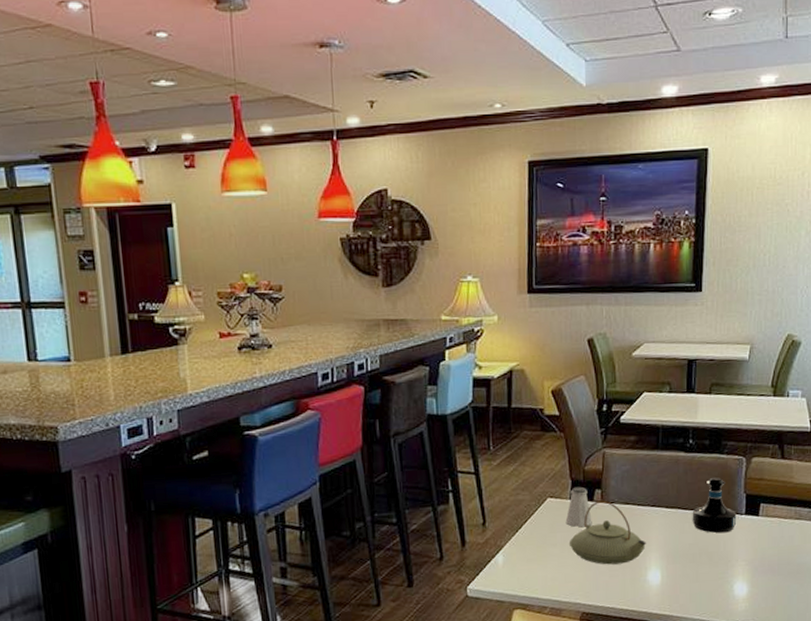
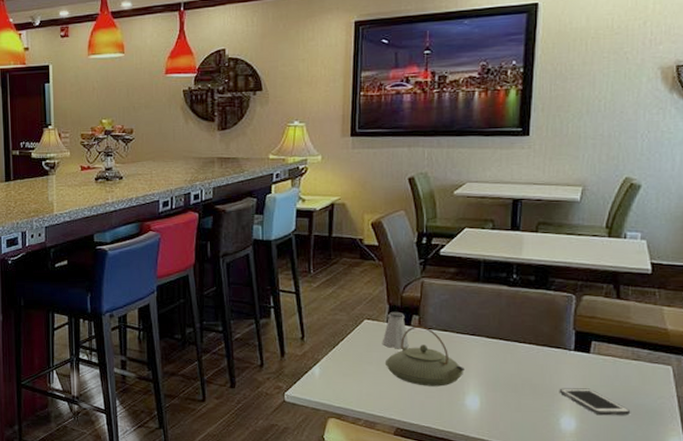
tequila bottle: present [692,477,737,533] -> none [515,311,565,367]
cell phone: none [732,551,794,578] -> present [559,388,631,416]

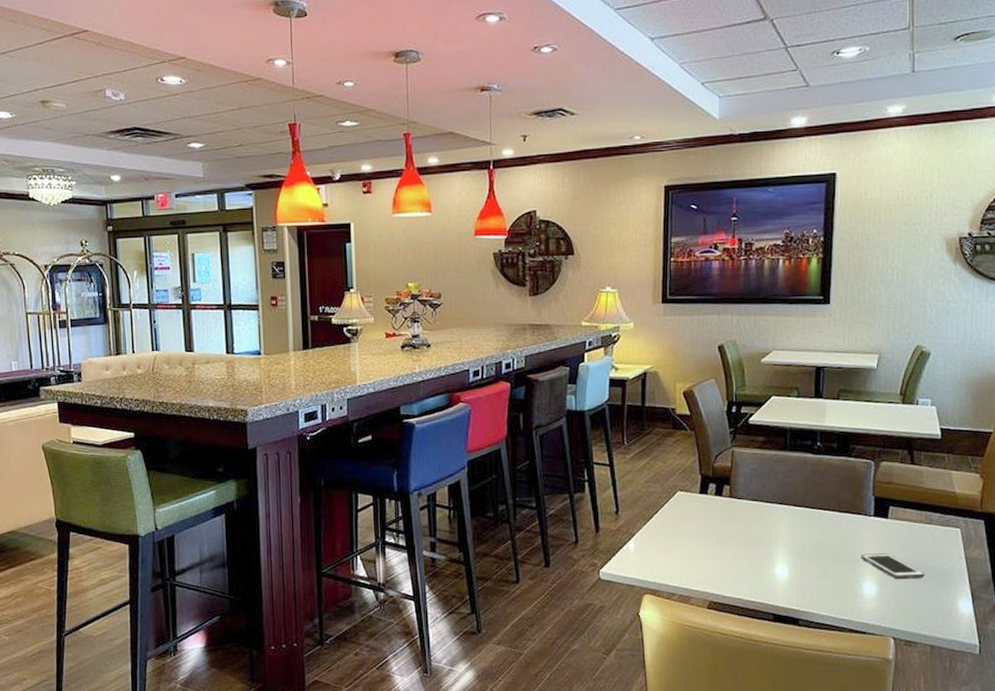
saltshaker: present [382,311,409,348] -> none [695,482,721,519]
teapot: present [384,326,464,387] -> none [697,496,774,557]

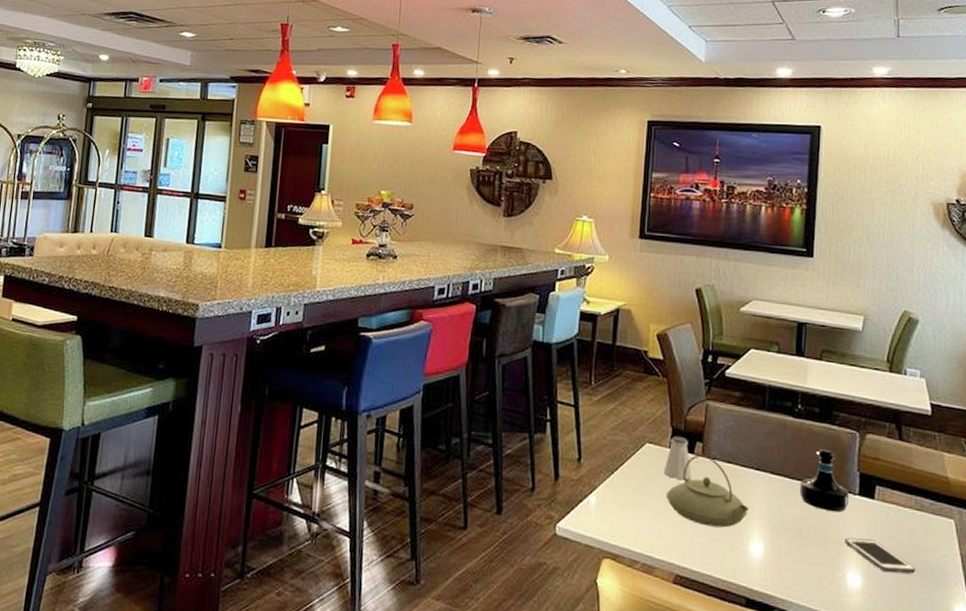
saltshaker: none [695,482,721,519] -> present [663,436,692,480]
teapot: none [697,496,774,557] -> present [665,454,748,528]
tequila bottle: none [820,478,865,533] -> present [800,448,849,512]

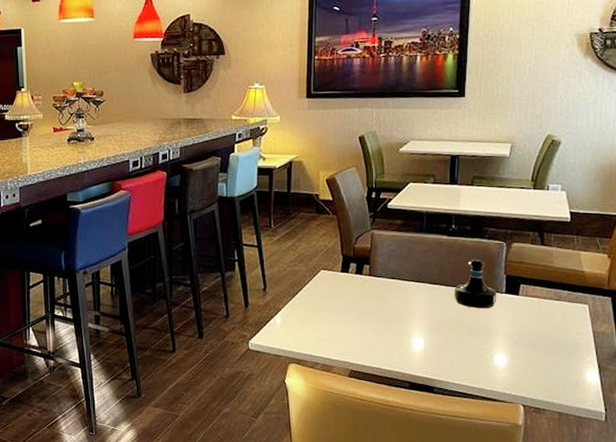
saltshaker: present [663,436,692,480] -> none [336,261,361,296]
teapot: present [665,454,748,528] -> none [339,274,410,331]
cell phone: present [844,537,916,574] -> none [492,327,554,352]

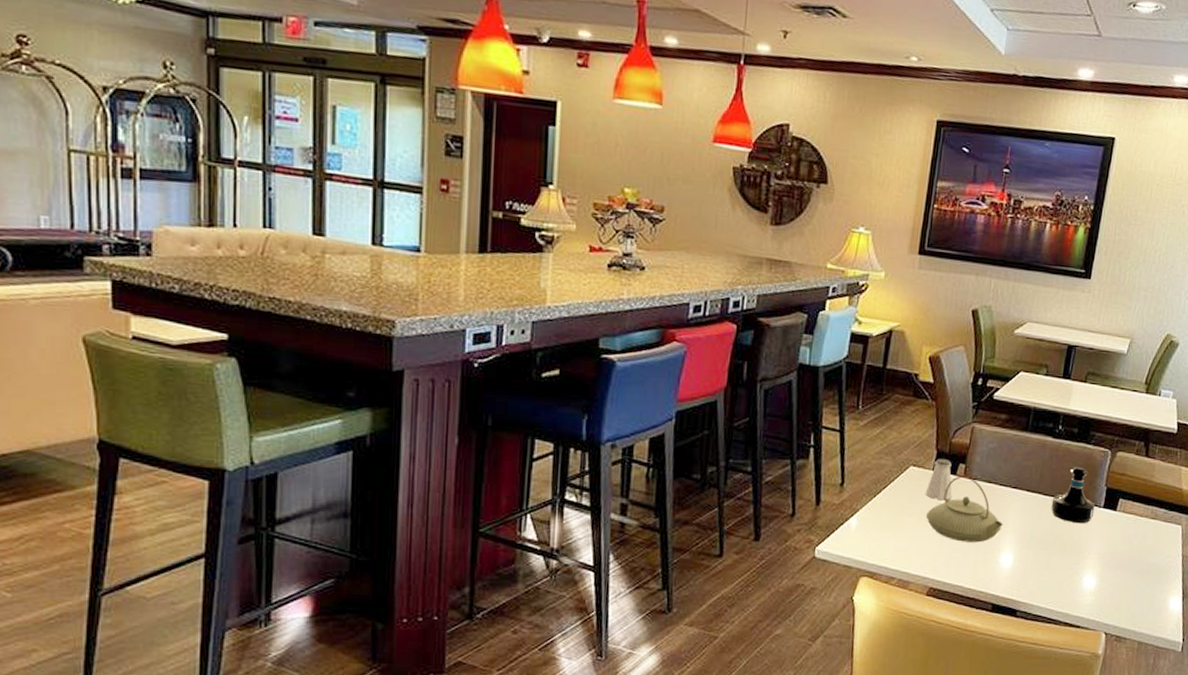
saltshaker: none [336,261,361,296] -> present [925,458,953,500]
teapot: none [339,274,410,331] -> present [925,475,1003,543]

